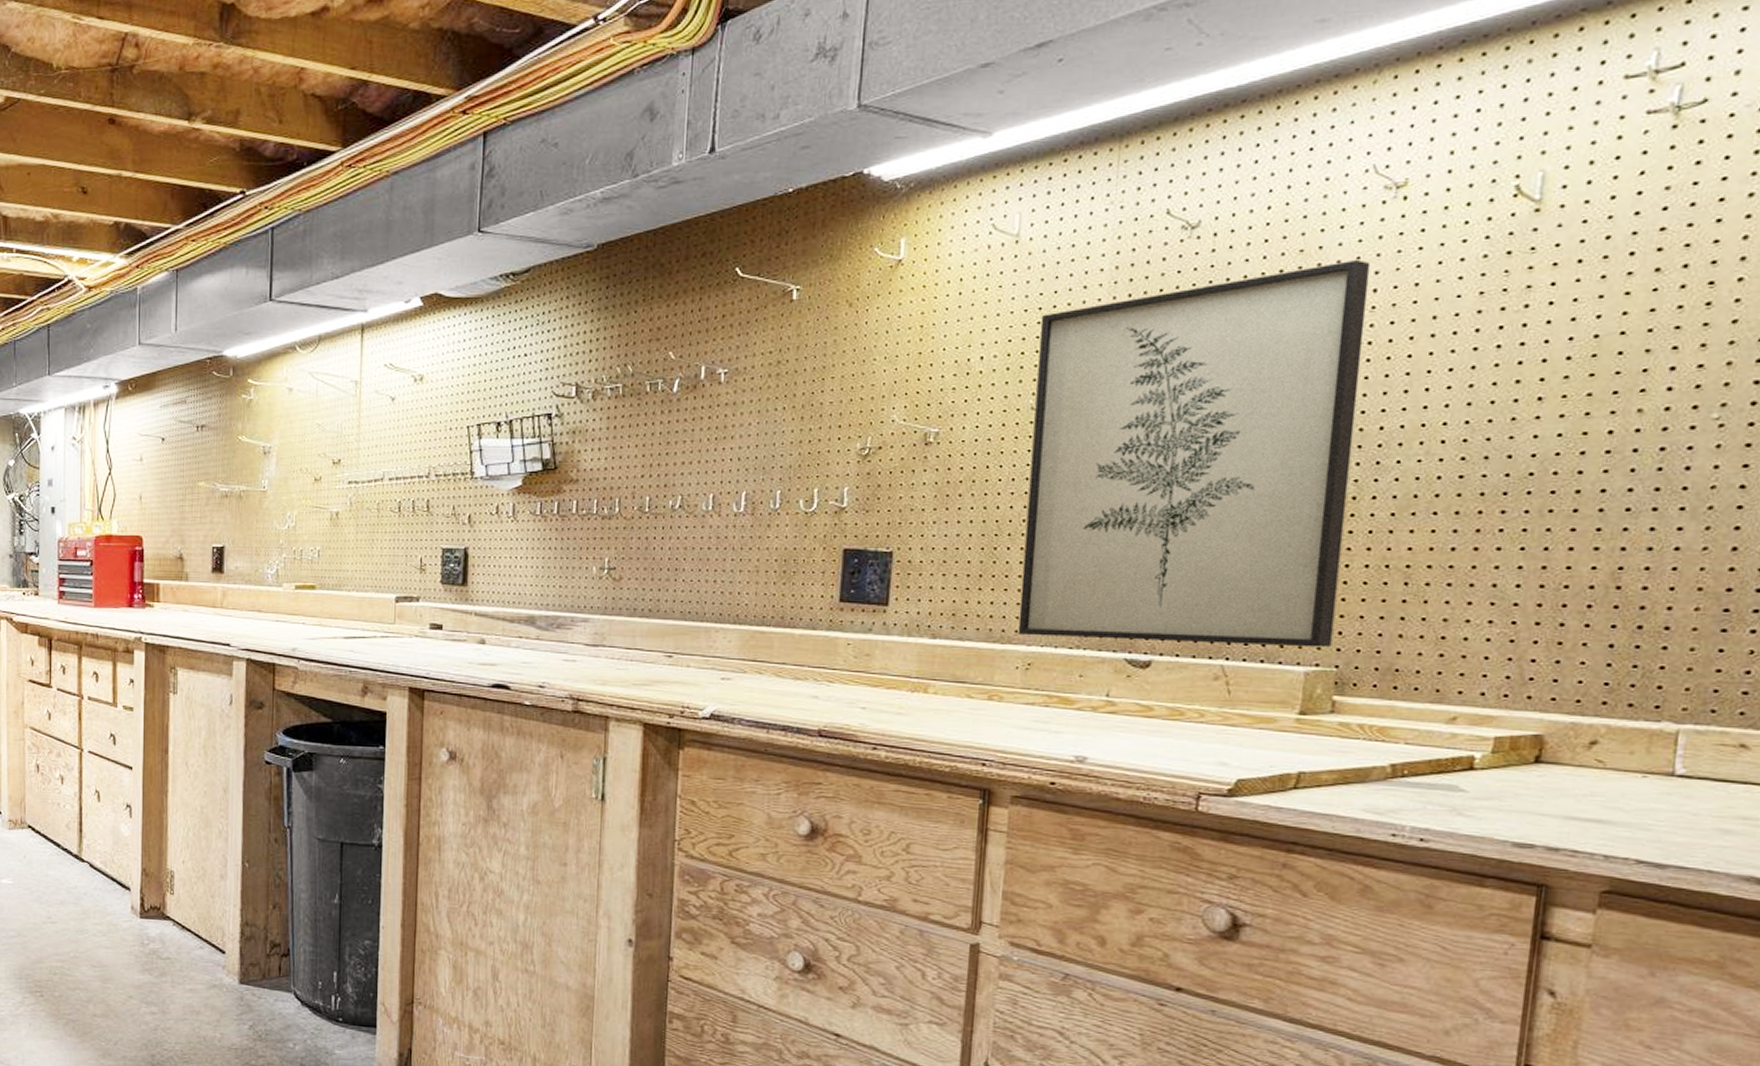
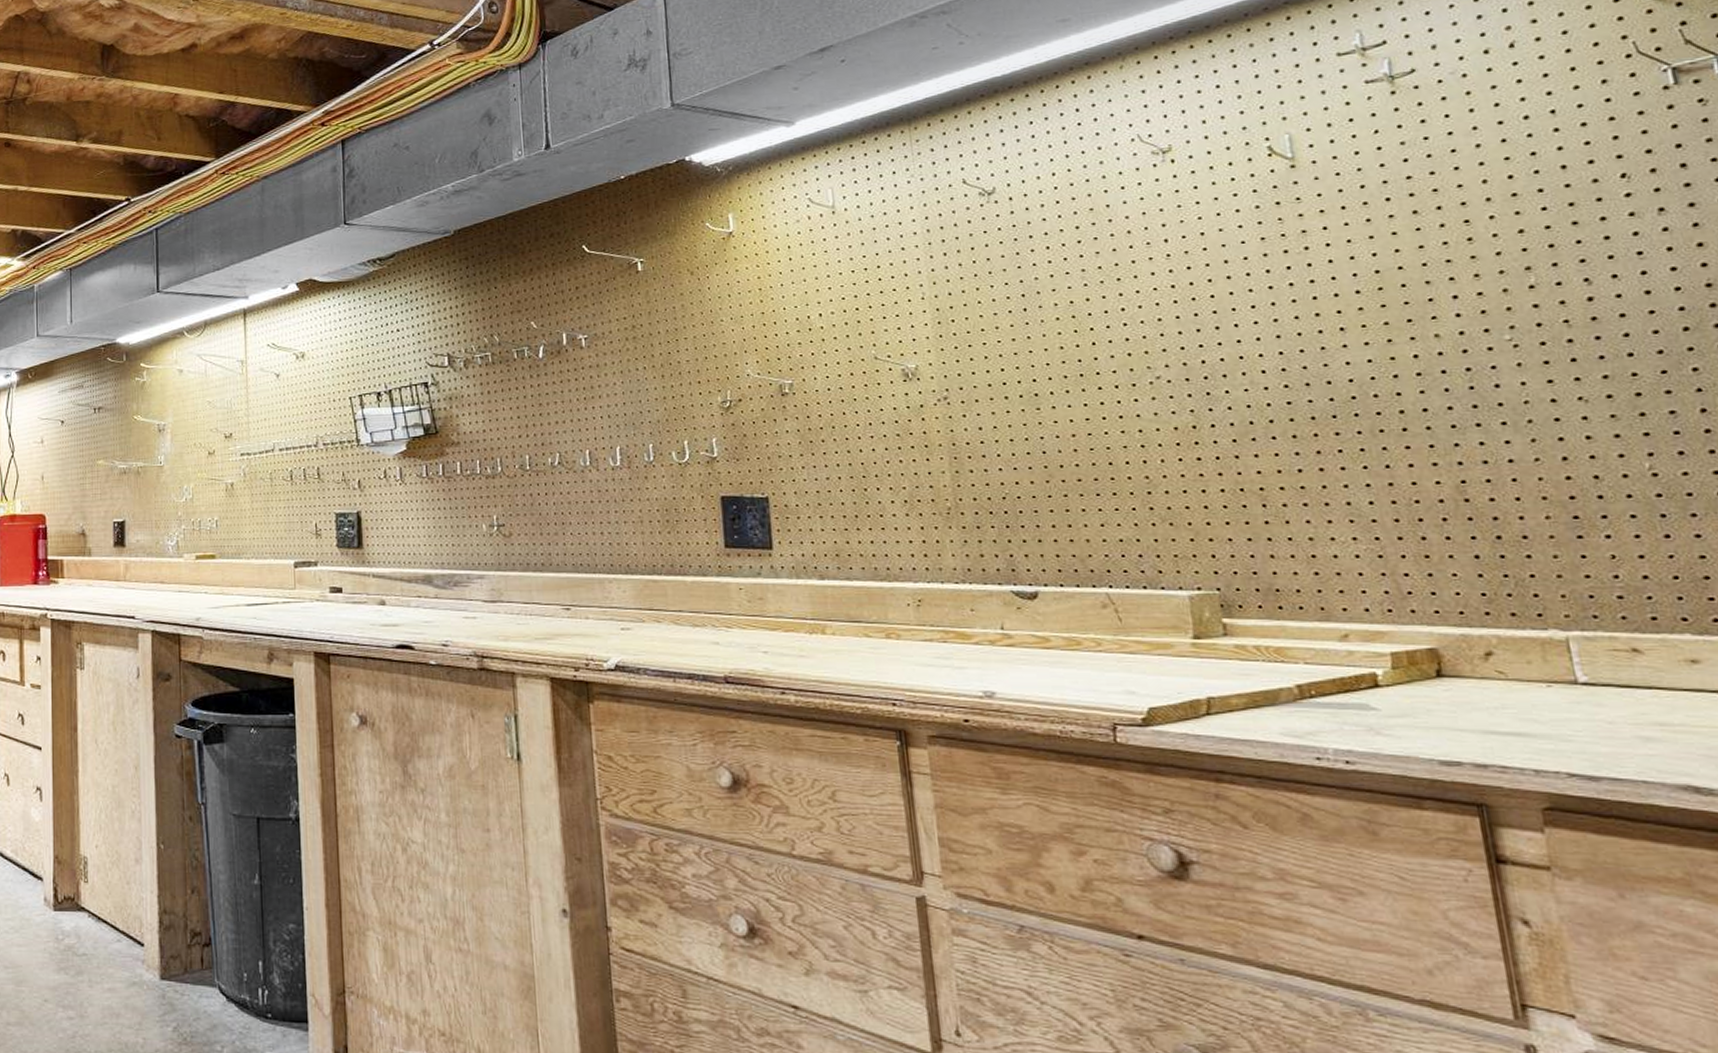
wall art: present [1017,259,1371,648] -> none [868,214,1208,573]

